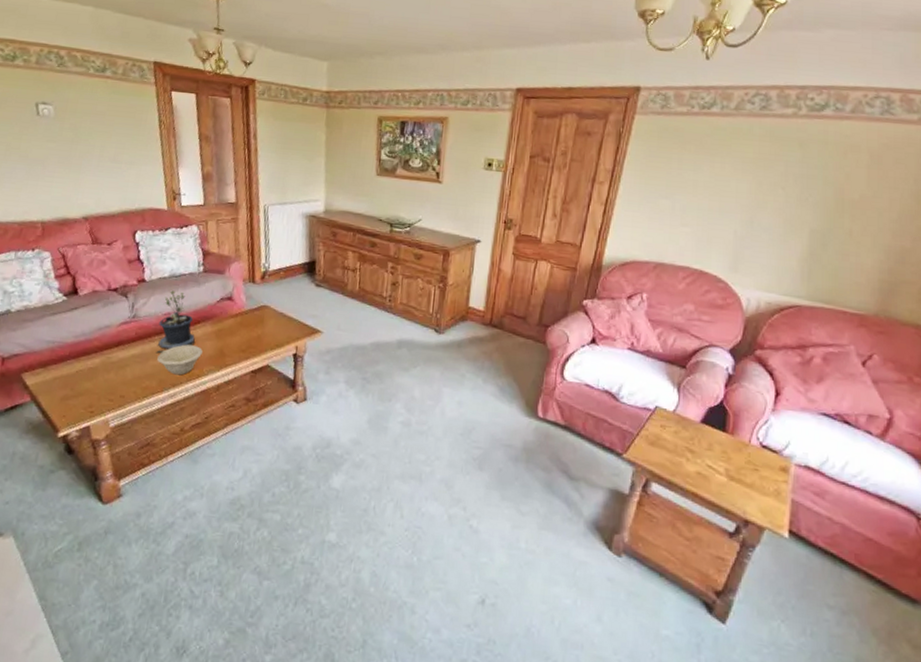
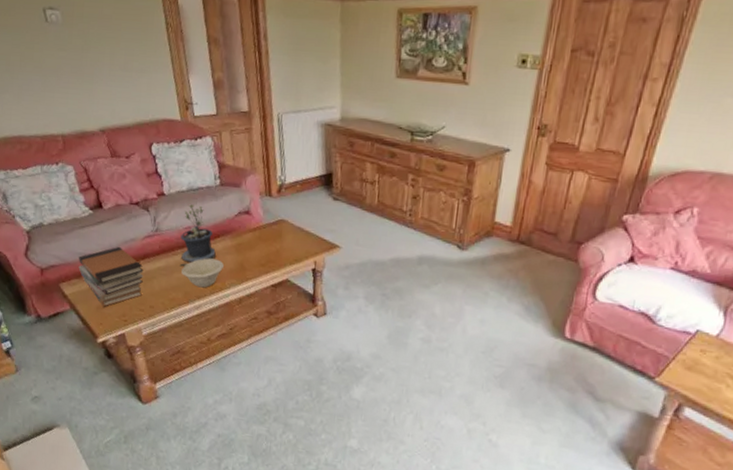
book stack: none [44,333,117,398] -> present [78,246,144,307]

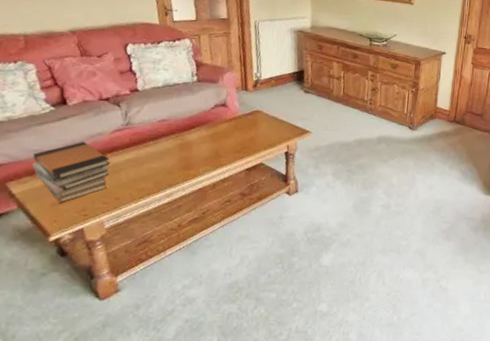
potted plant: present [179,204,216,267] -> none [151,99,190,158]
bowl: present [181,258,224,288] -> none [152,148,198,176]

